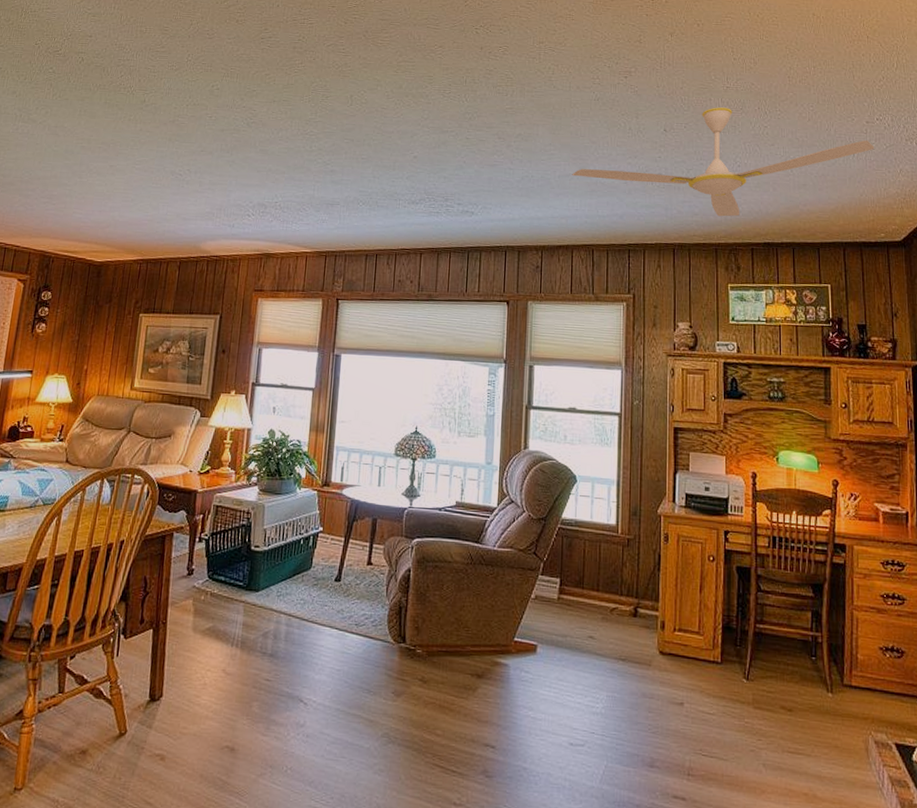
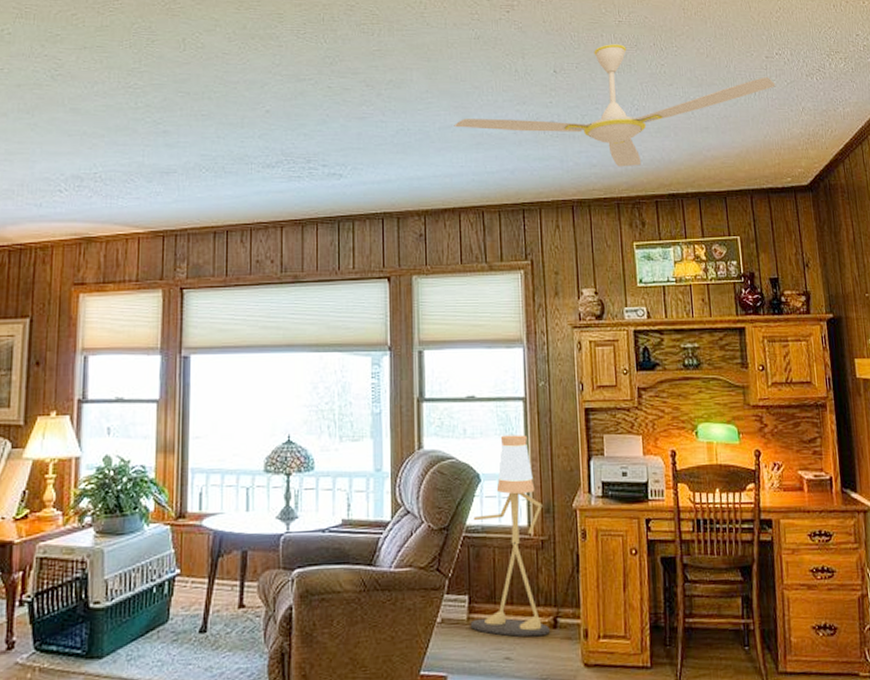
floor lamp: none [560,444,630,622] -> present [470,435,550,637]

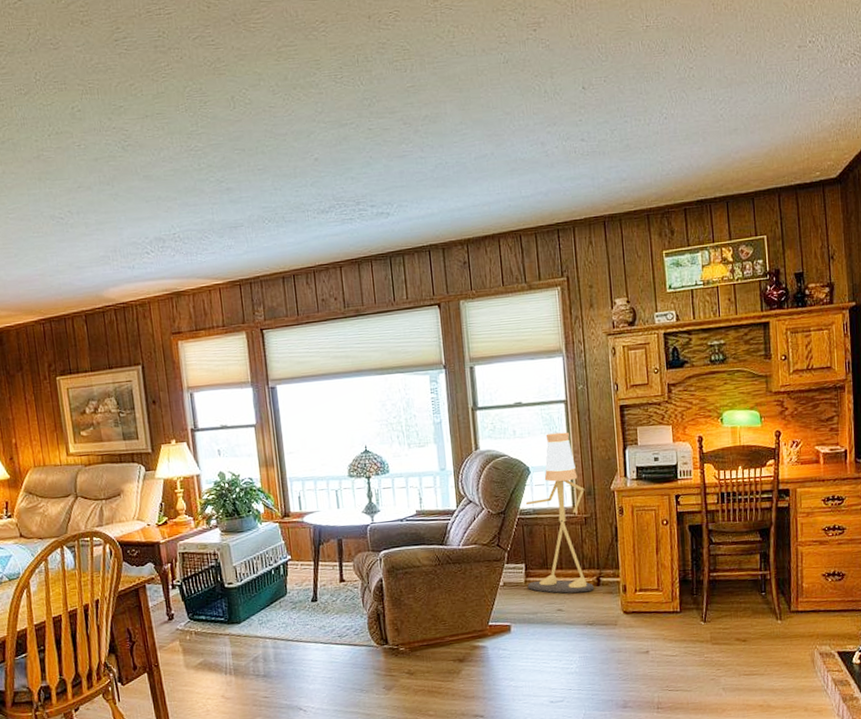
ceiling fan: present [454,44,776,167] -> none [488,51,808,179]

